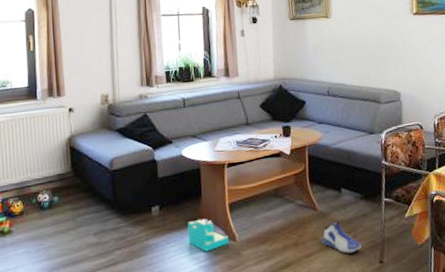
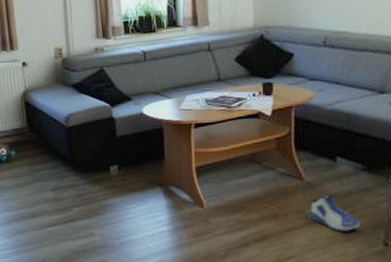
toy blocks: present [187,218,229,252] -> none [149,181,195,216]

